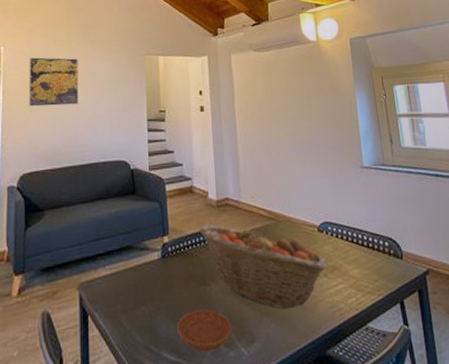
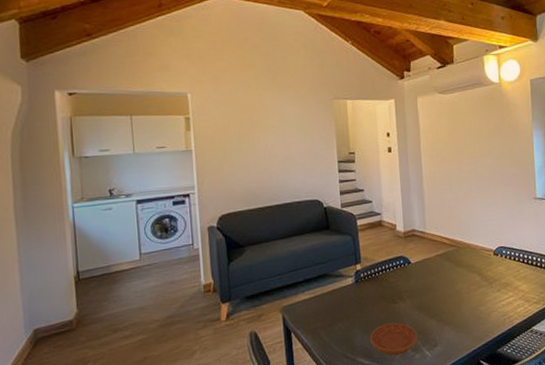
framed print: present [28,57,79,107] -> none [217,103,271,152]
fruit basket: present [199,225,328,310] -> none [388,253,501,320]

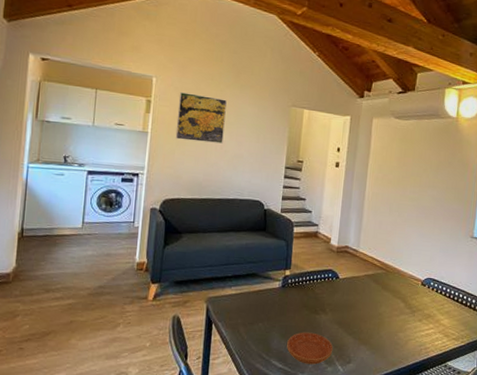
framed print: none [217,103,271,152] -> present [175,92,227,144]

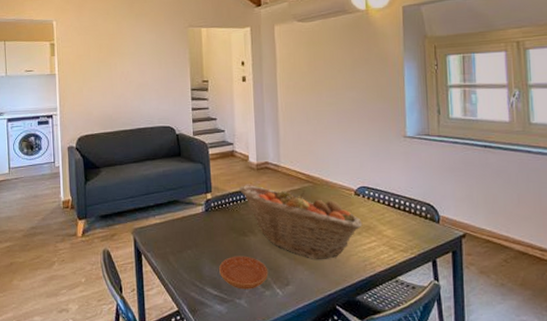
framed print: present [175,92,227,144] -> none [79,30,127,77]
fruit basket: none [317,266,424,342] -> present [239,185,363,260]

